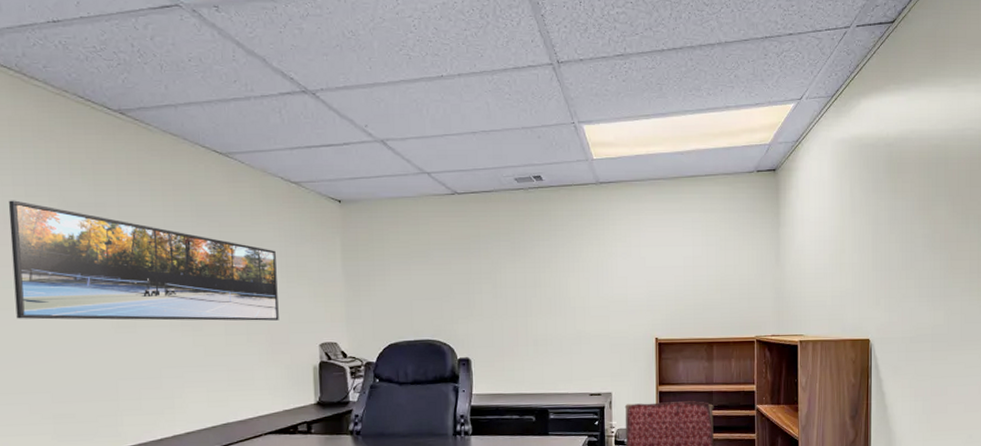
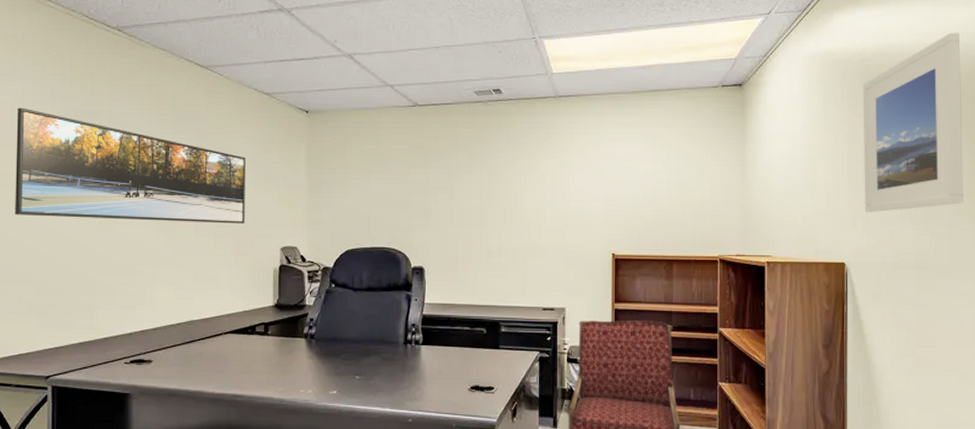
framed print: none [886,118,974,292] -> present [863,32,963,213]

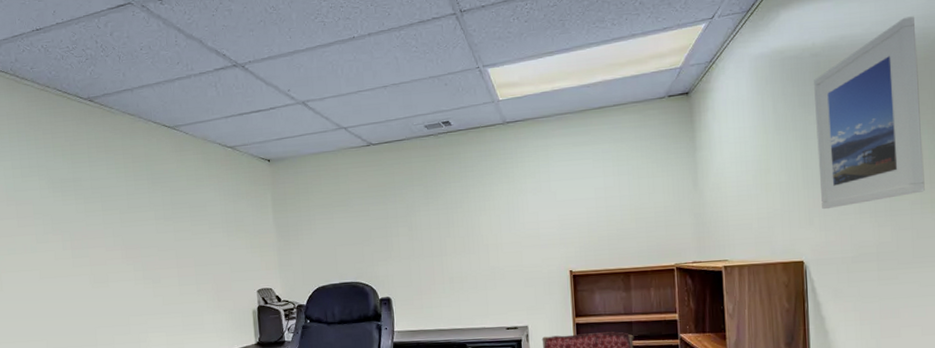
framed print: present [15,107,246,224] -> none [9,181,222,280]

